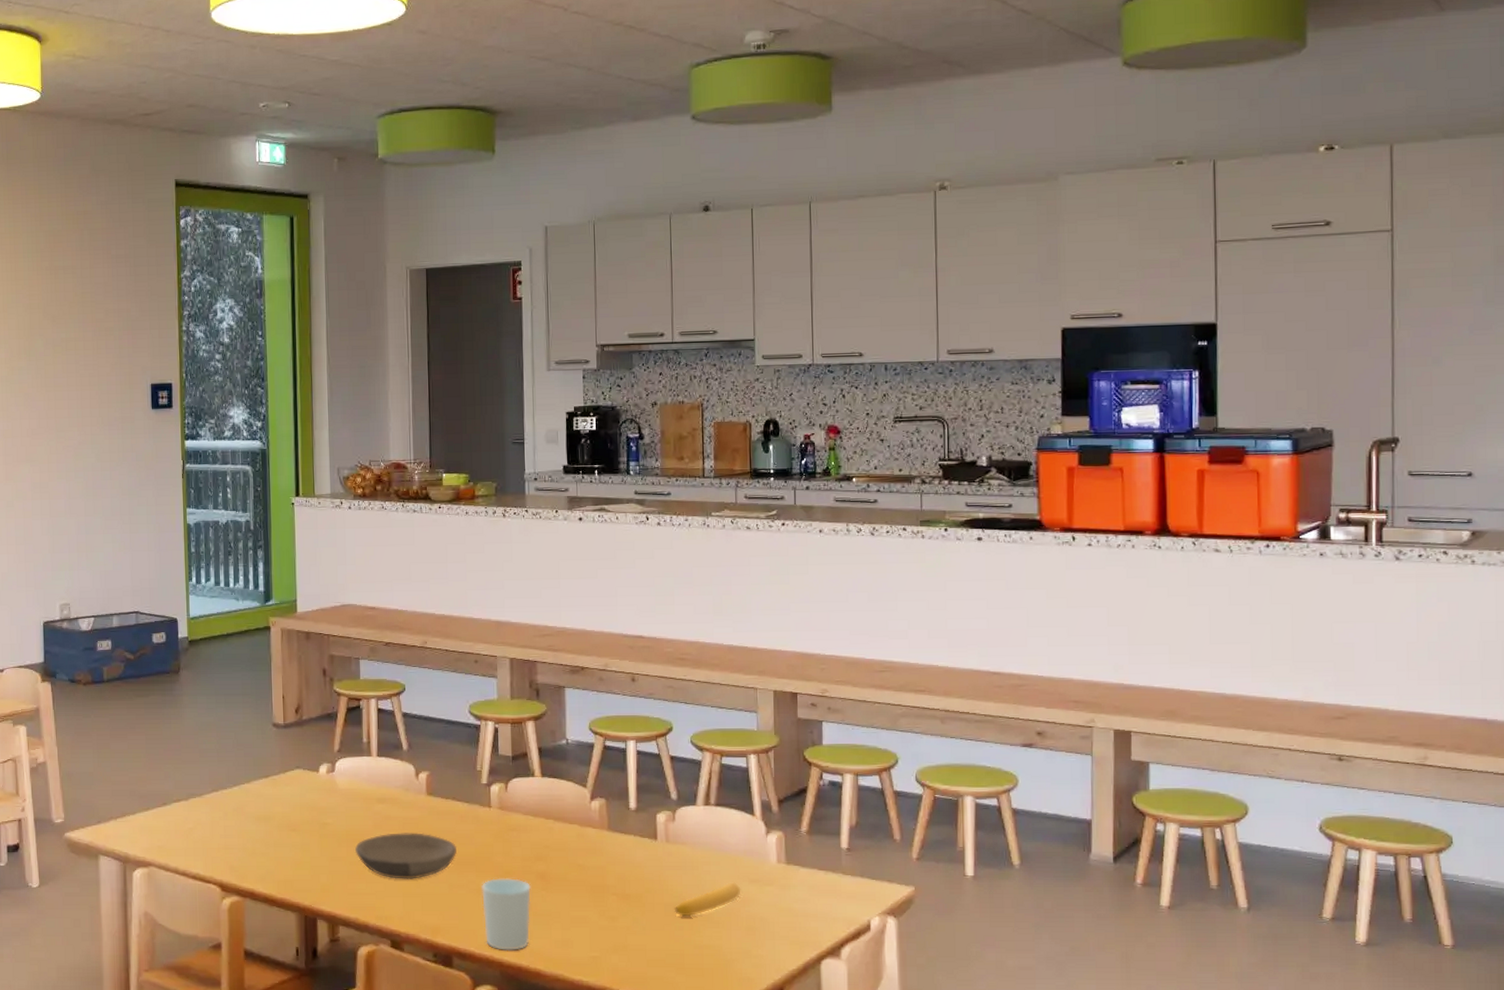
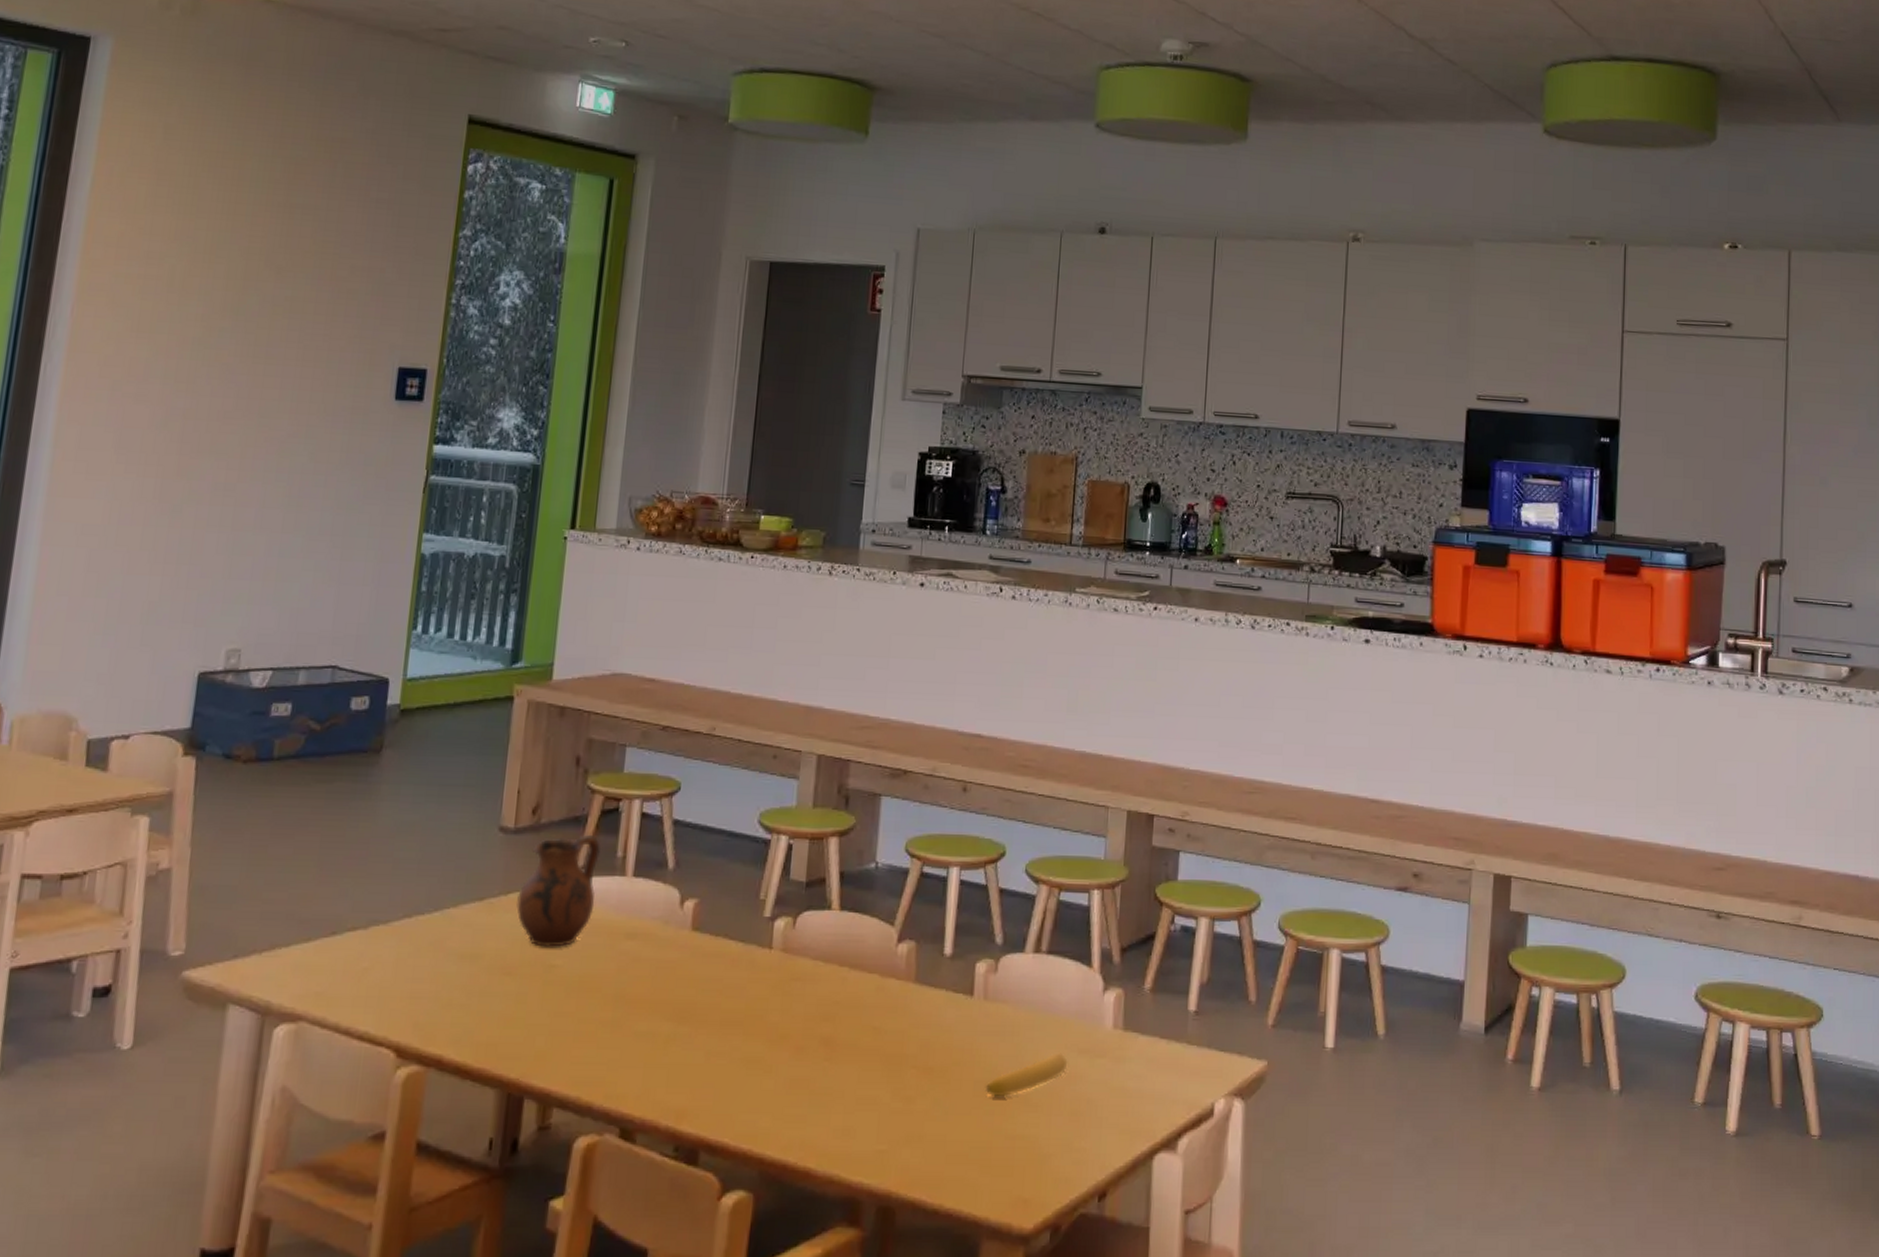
pitcher: none [293,726,351,810] -> present [516,834,602,947]
bowl: present [355,833,457,879] -> none [588,980,722,1044]
cup: present [482,878,531,950] -> none [745,1044,811,1142]

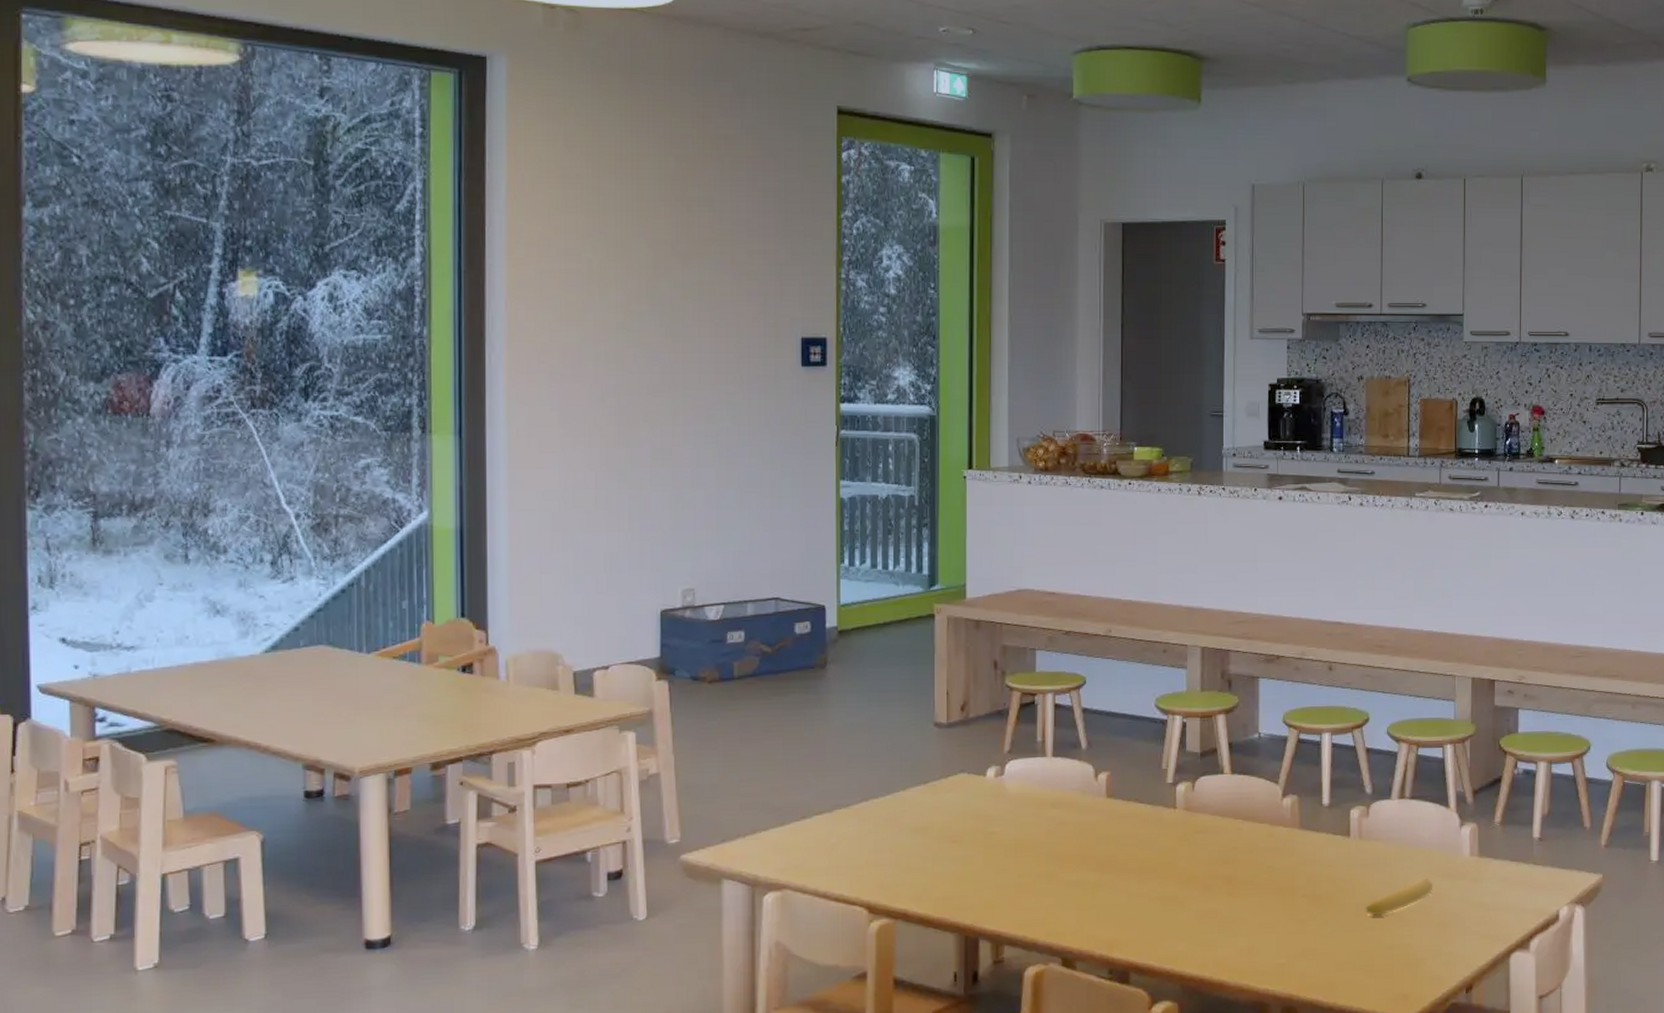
pitcher: present [516,834,602,947] -> none [956,724,1023,818]

